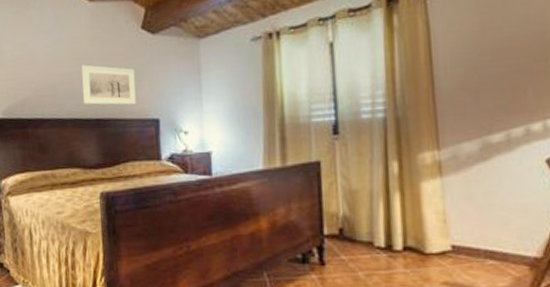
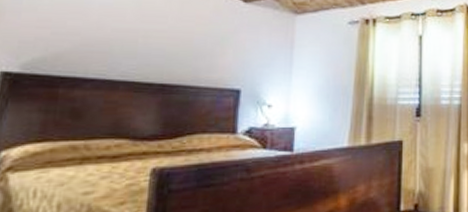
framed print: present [81,64,136,105] -> none [145,22,217,72]

